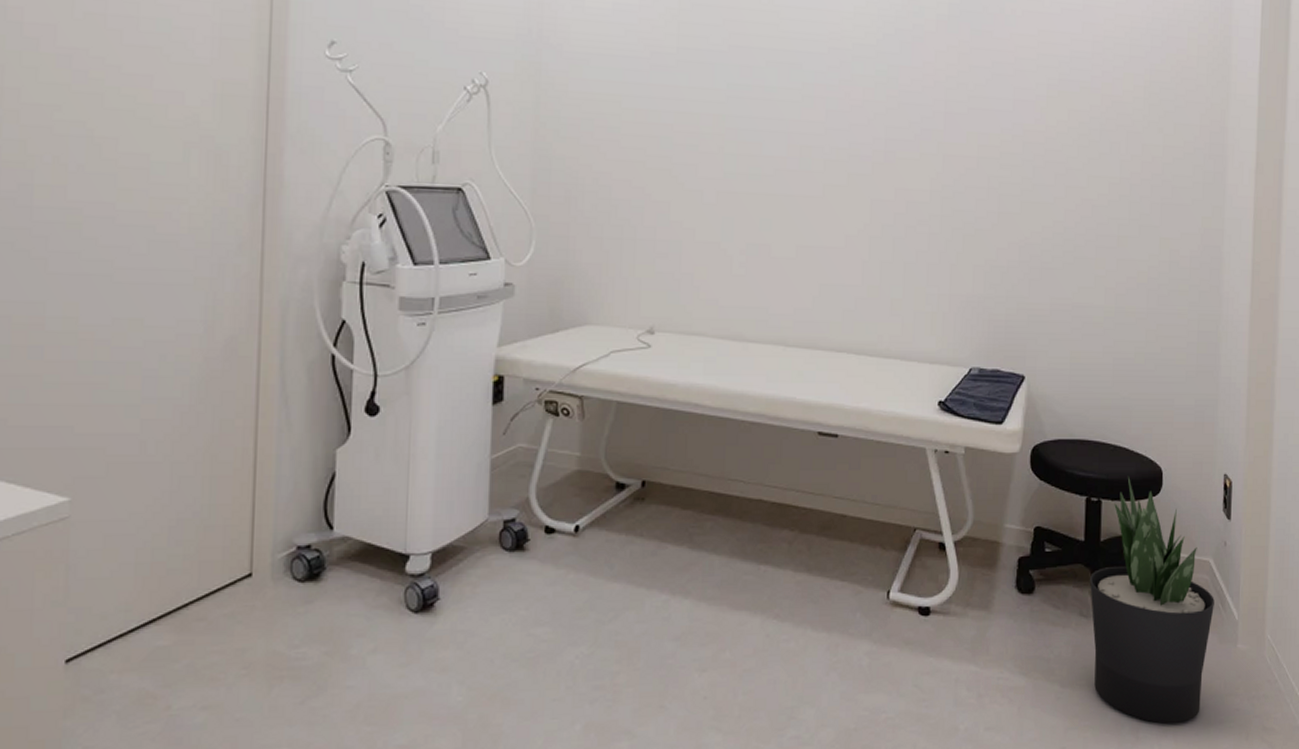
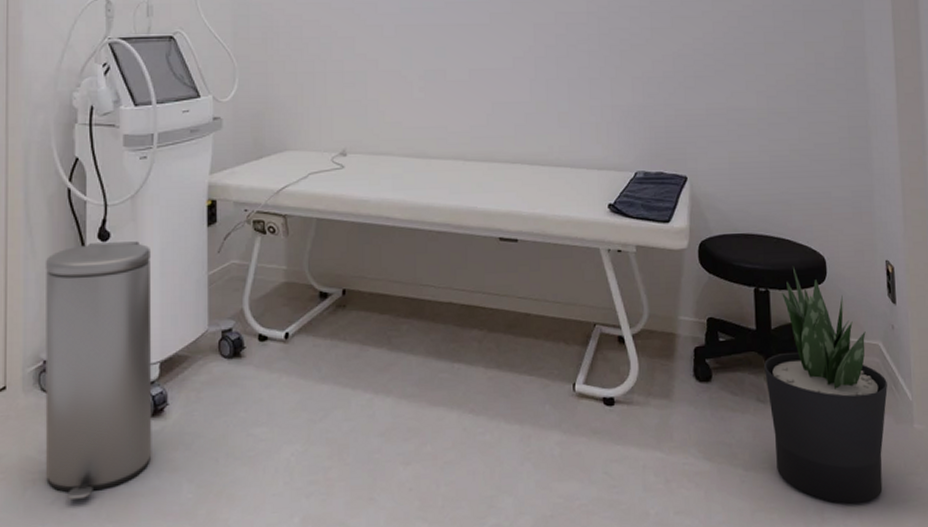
pedal bin: none [294,417,427,699] -> present [44,241,152,499]

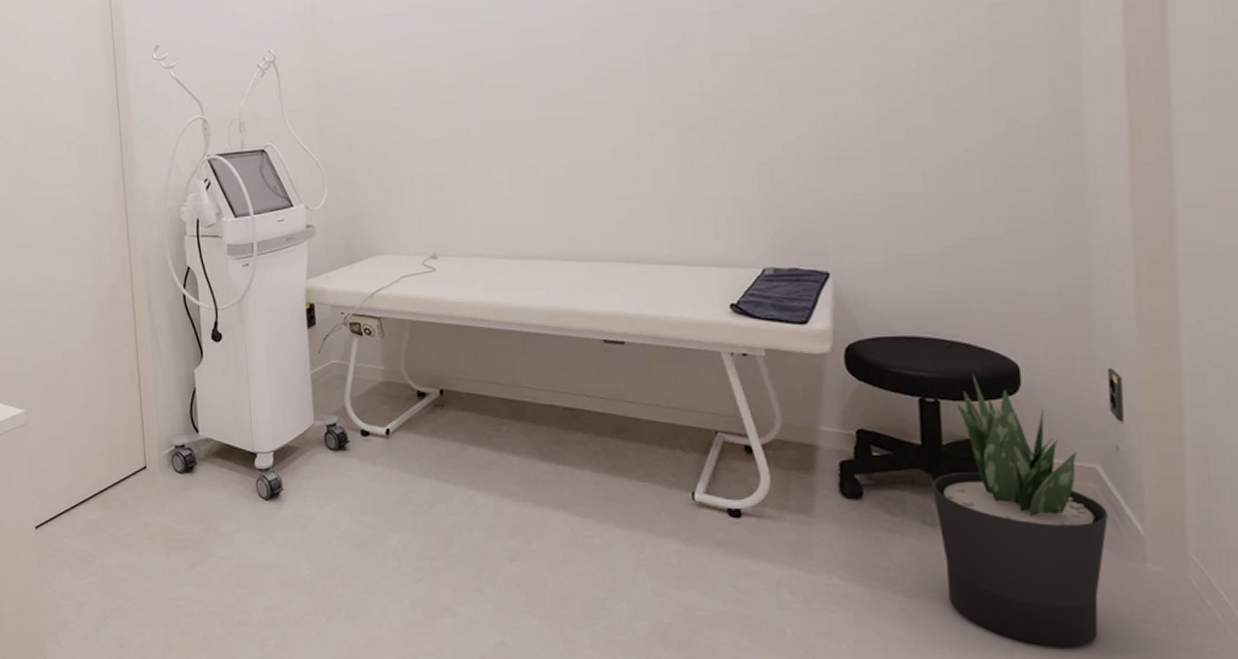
pedal bin: present [44,241,152,499] -> none [169,342,272,566]

